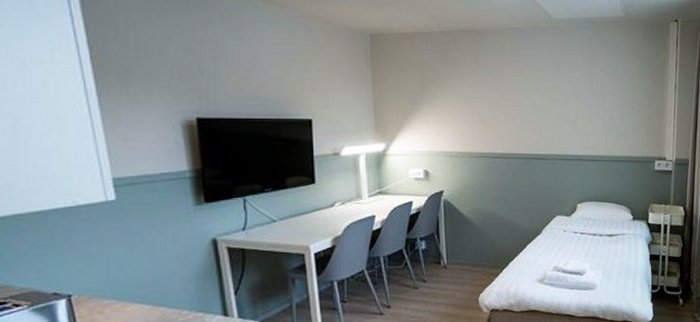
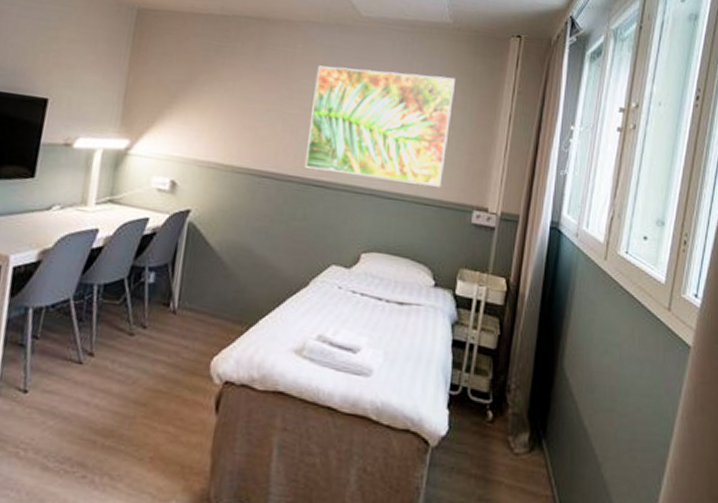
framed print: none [524,60,632,147] -> present [305,65,455,187]

